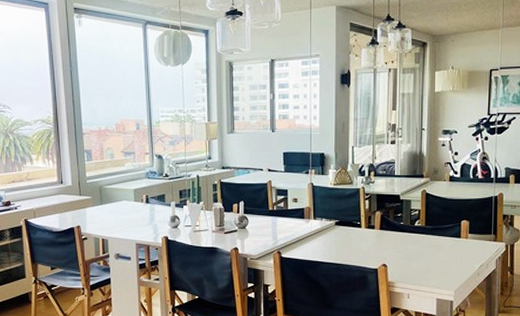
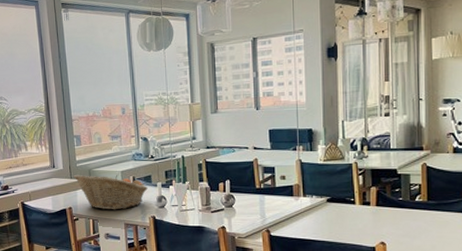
fruit basket: none [83,191,161,230] -> present [74,174,148,210]

